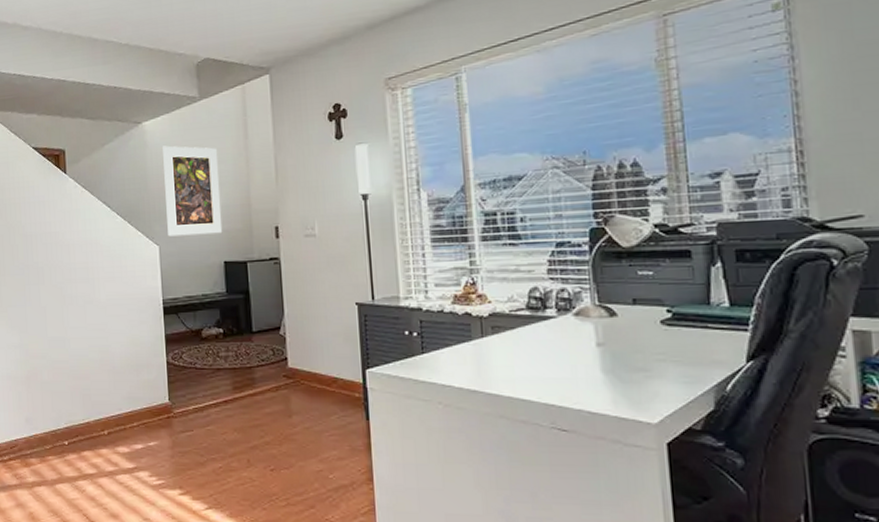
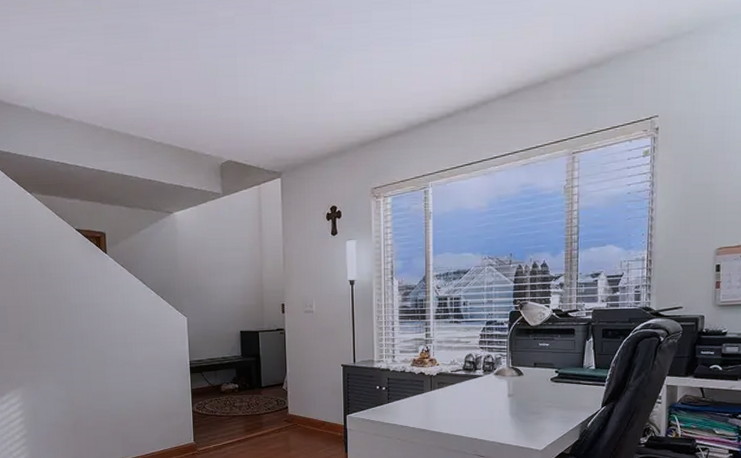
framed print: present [163,145,223,237] -> none [191,233,240,310]

